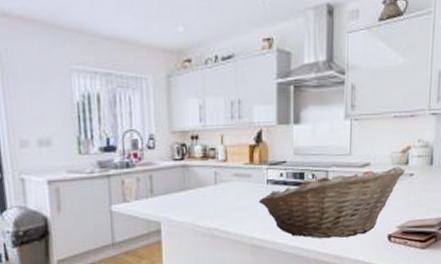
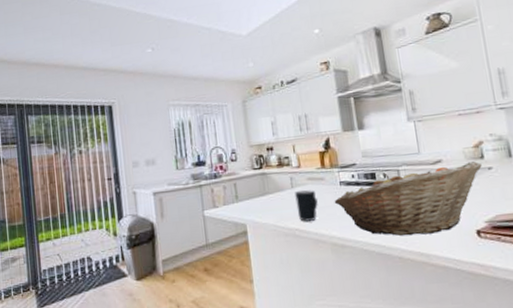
mug: none [218,187,241,221] -> present [295,190,318,222]

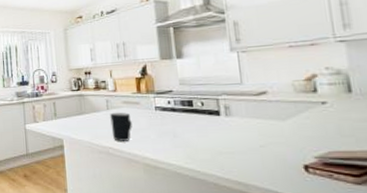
fruit basket: present [334,161,482,236] -> none [148,95,314,164]

